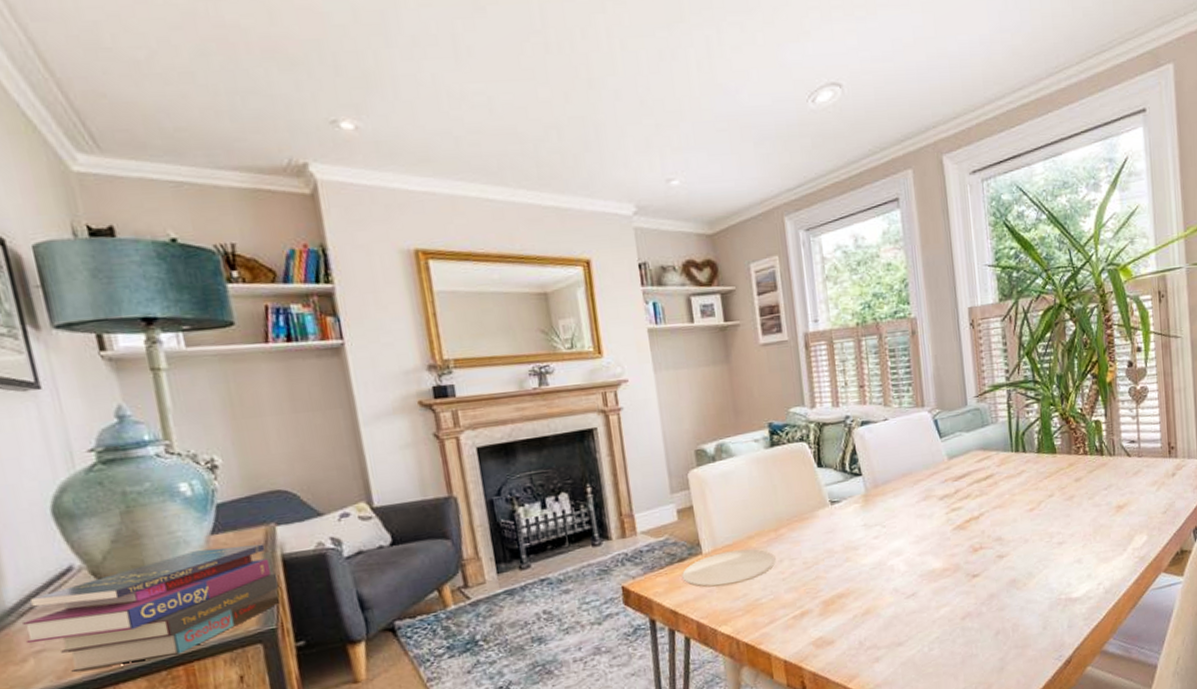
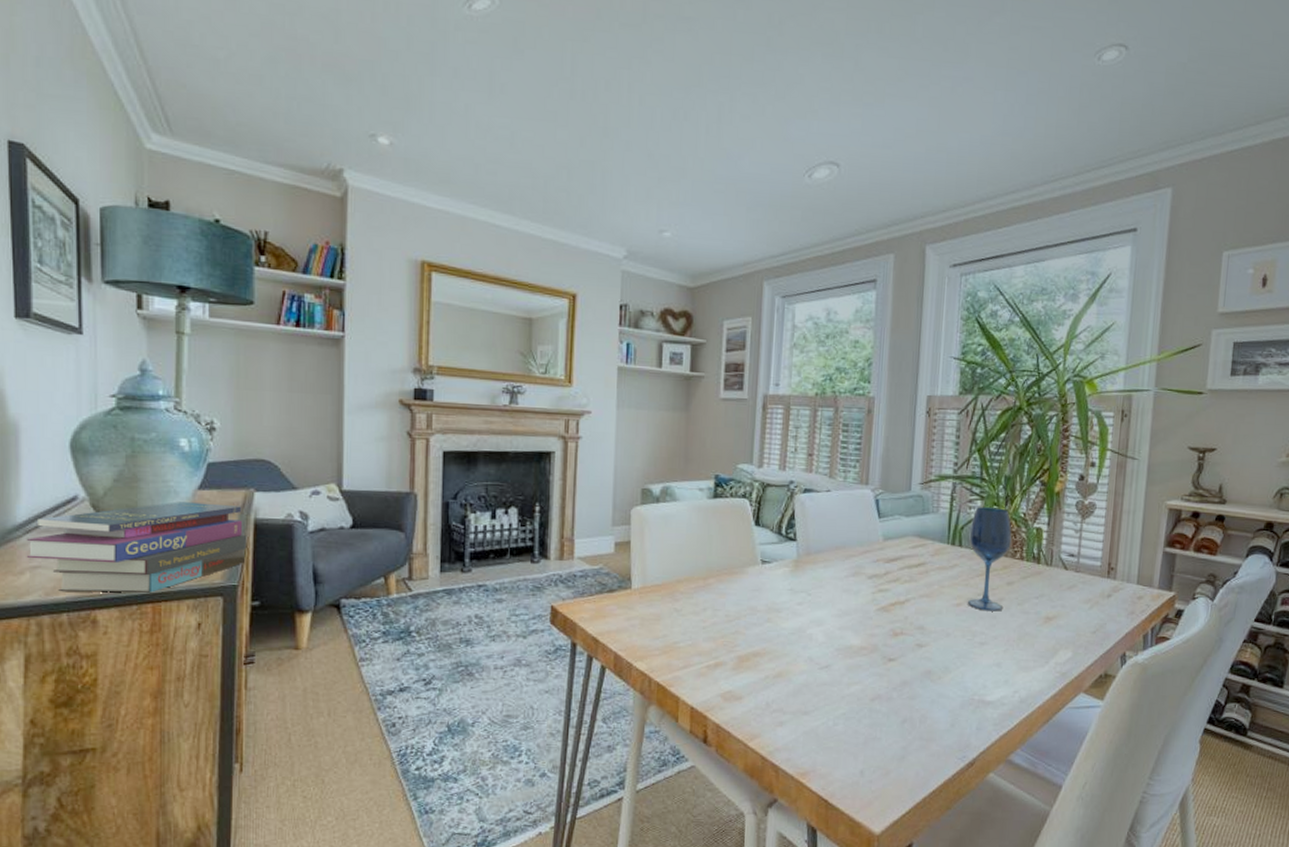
plate: present [682,549,776,588] -> none [609,591,700,624]
wineglass: none [1030,407,1075,511] -> present [967,507,1012,612]

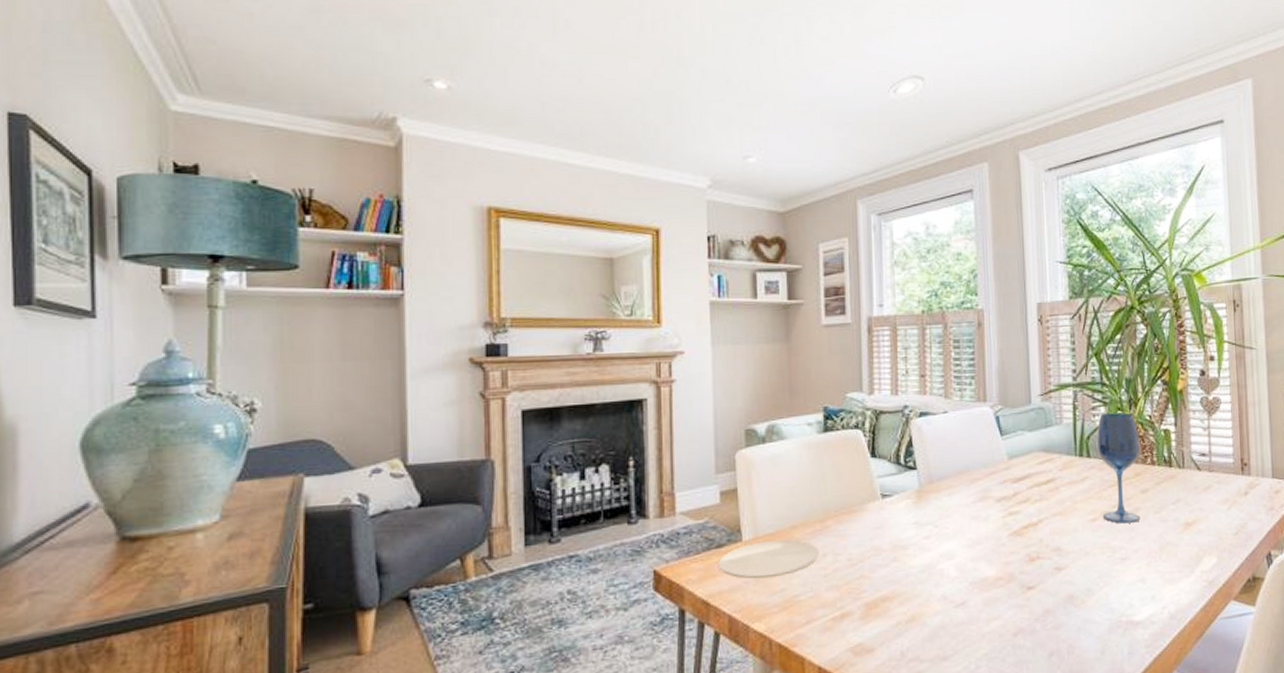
books: present [26,502,247,594] -> none [24,495,297,618]
plate: none [609,591,700,624] -> present [718,539,819,579]

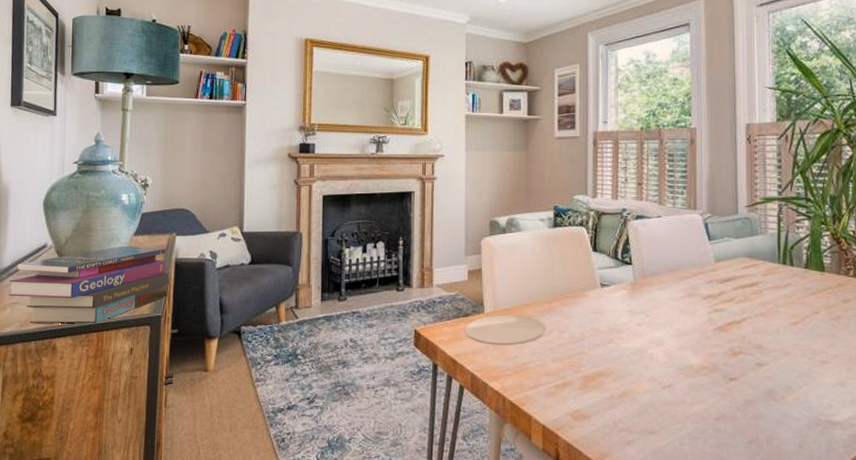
books: none [24,495,297,618] -> present [8,246,170,324]
wineglass: present [1096,412,1141,524] -> none [799,227,843,330]

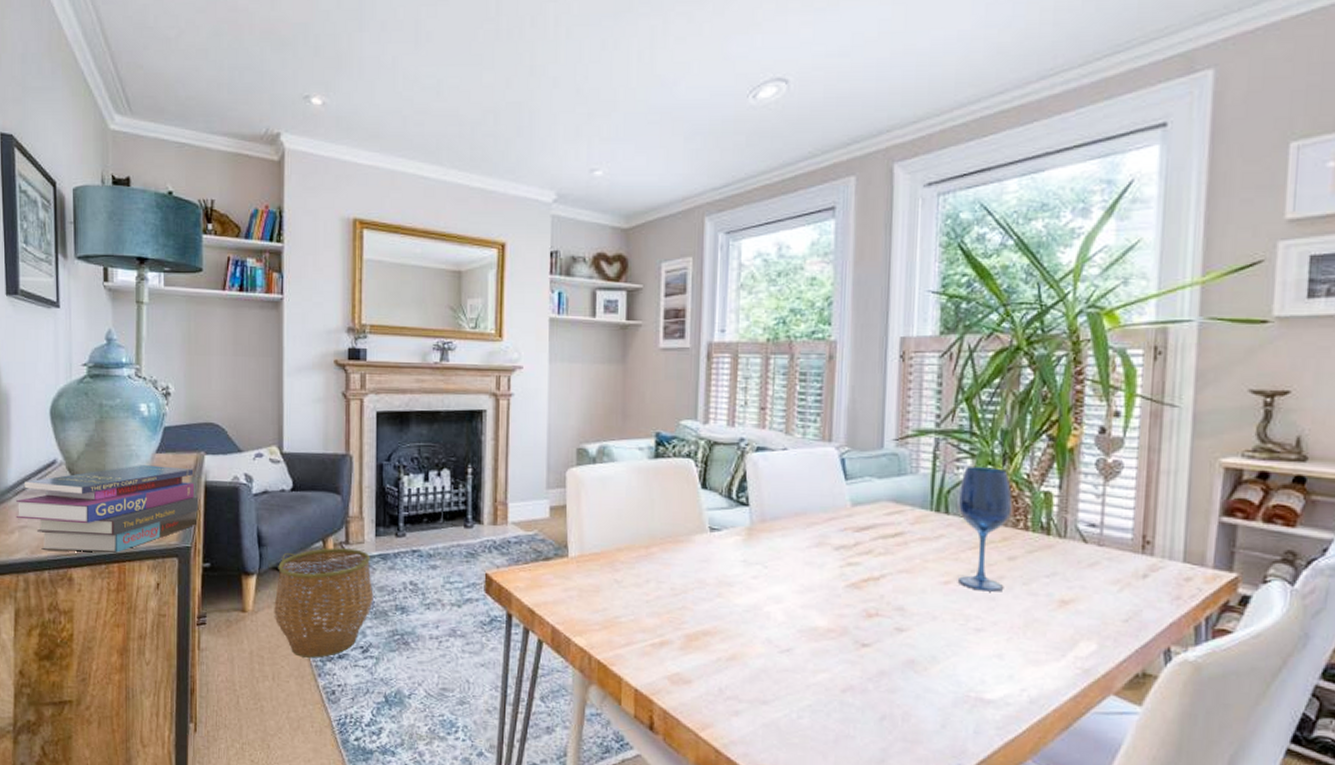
basket: none [232,312,319,410] -> present [274,547,374,658]
plate: present [465,314,546,346] -> none [545,559,642,596]
wineglass: none [799,227,843,330] -> present [957,467,1012,592]

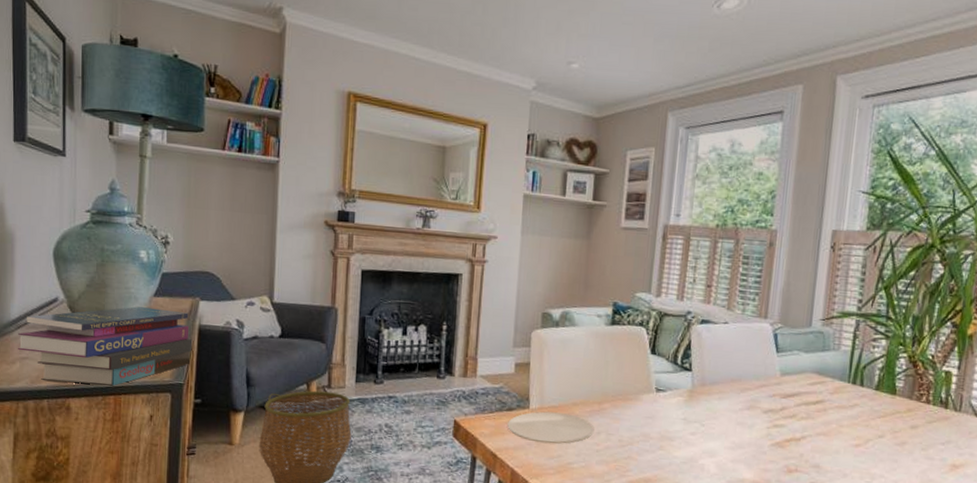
plate: none [545,559,642,596] -> present [507,411,594,444]
wineglass: present [957,467,1012,592] -> none [866,346,918,455]

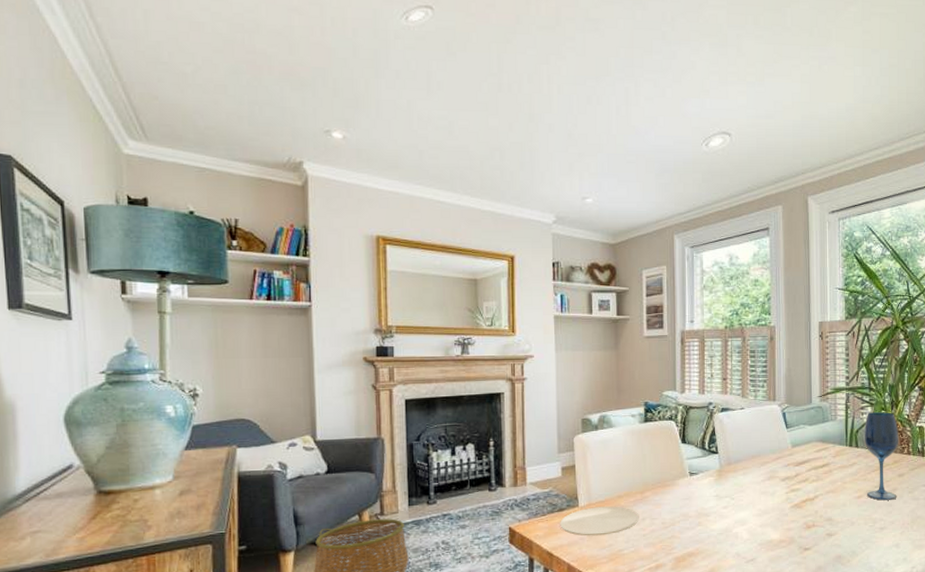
books: present [17,306,193,386] -> none [26,461,232,552]
wineglass: none [866,346,918,455] -> present [863,412,899,501]

